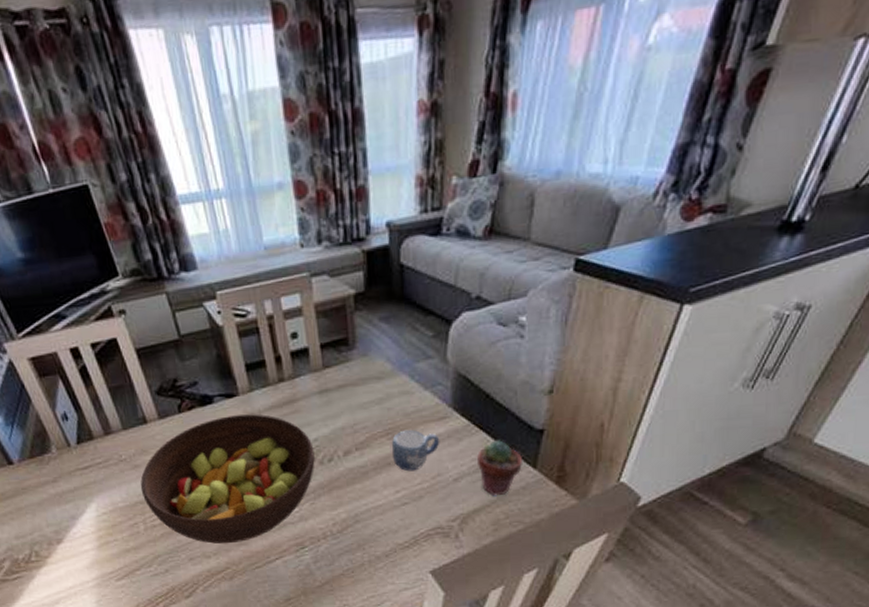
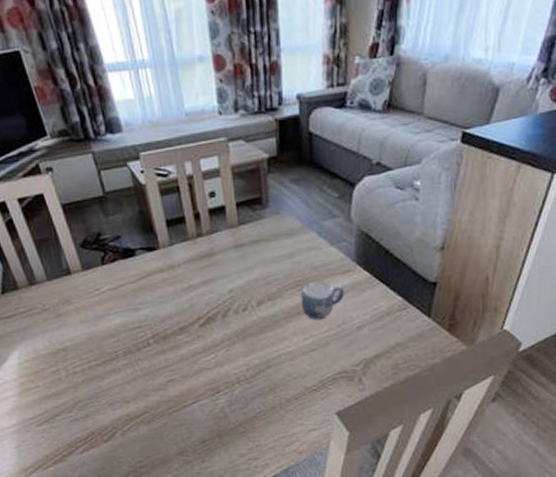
fruit bowl: present [140,414,315,544] -> none [62,266,230,390]
potted succulent: present [476,440,524,497] -> none [377,291,419,343]

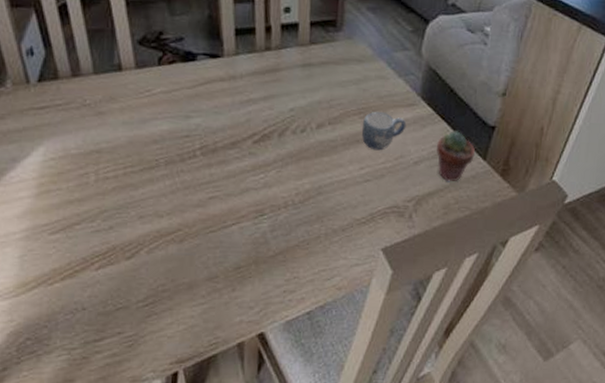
potted succulent: none [377,291,419,343] -> present [436,131,476,182]

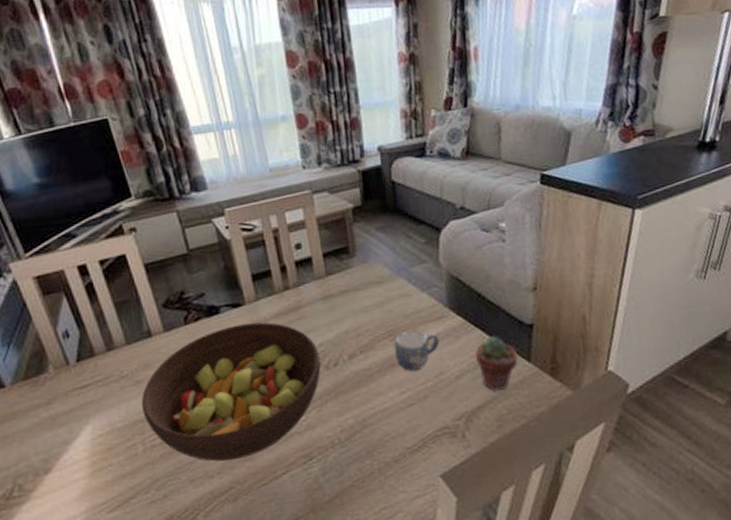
fruit bowl: none [100,75,289,205] -> present [141,322,321,462]

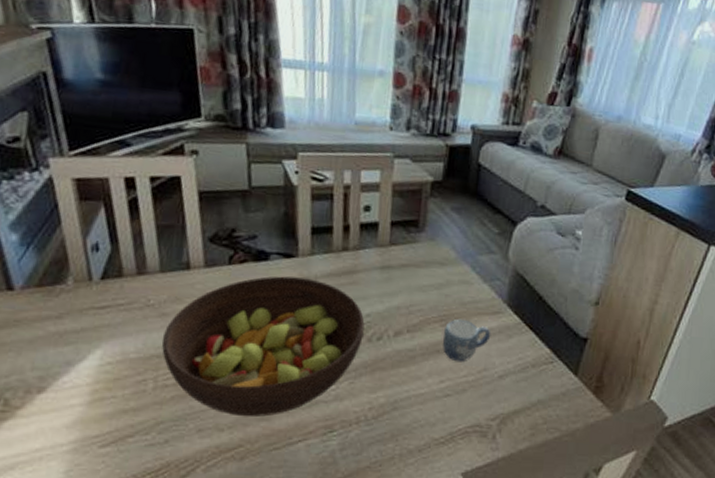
potted succulent: present [474,336,518,392] -> none [523,342,566,399]

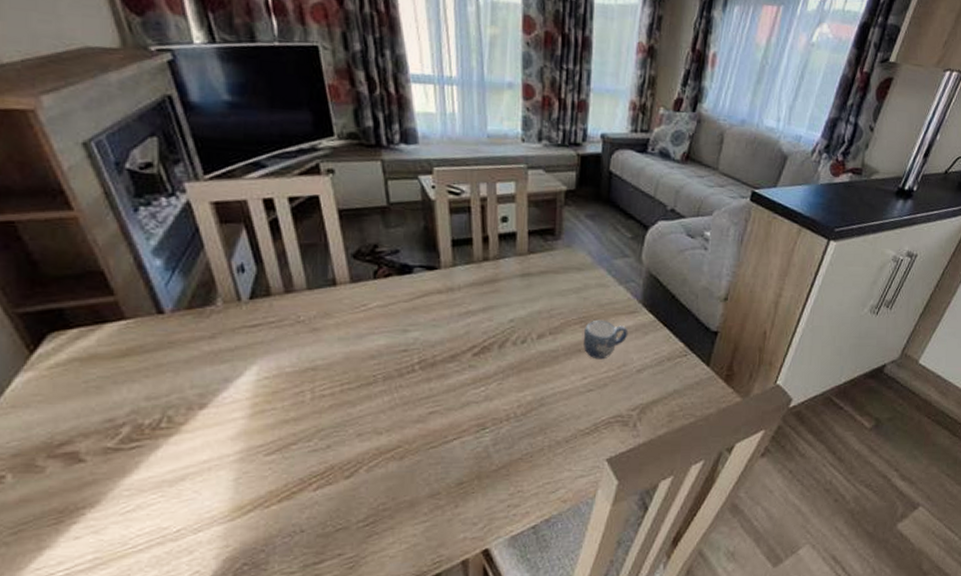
fruit bowl: present [161,276,365,418] -> none [315,288,509,420]

